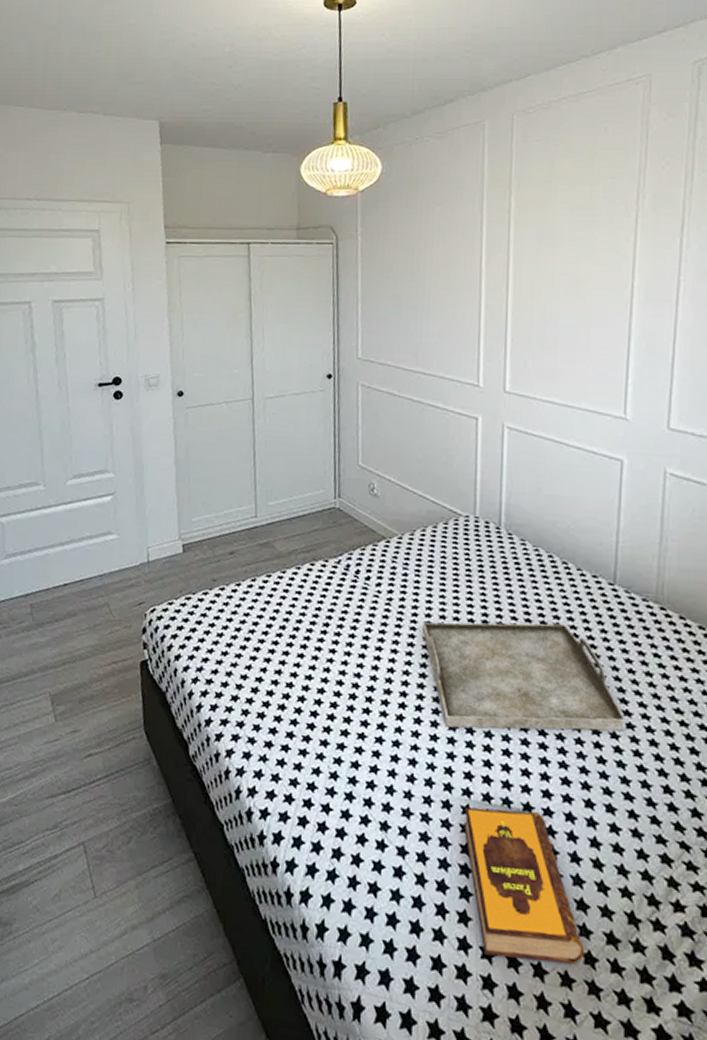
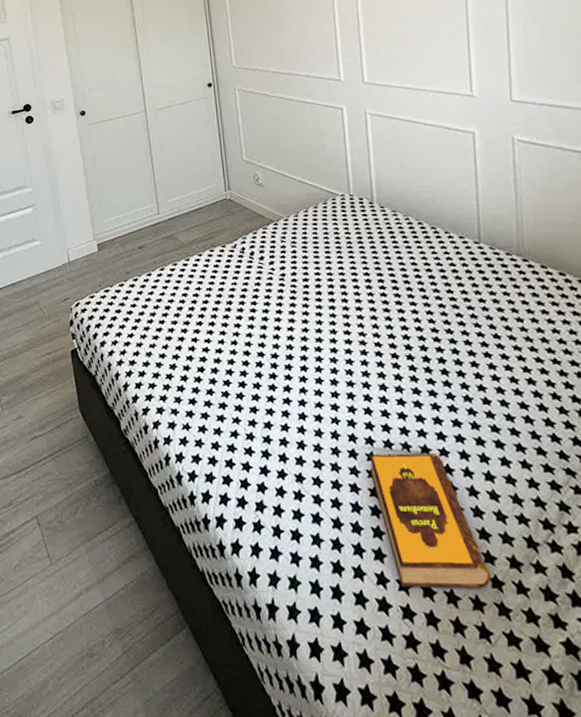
serving tray: present [422,622,626,731] -> none [314,283,504,384]

